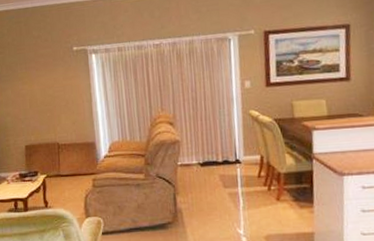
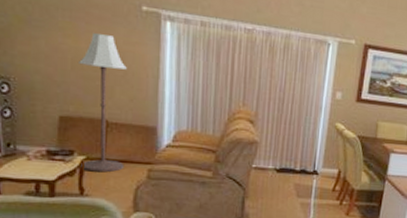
floor lamp: none [33,75,75,187] -> present [77,33,127,173]

